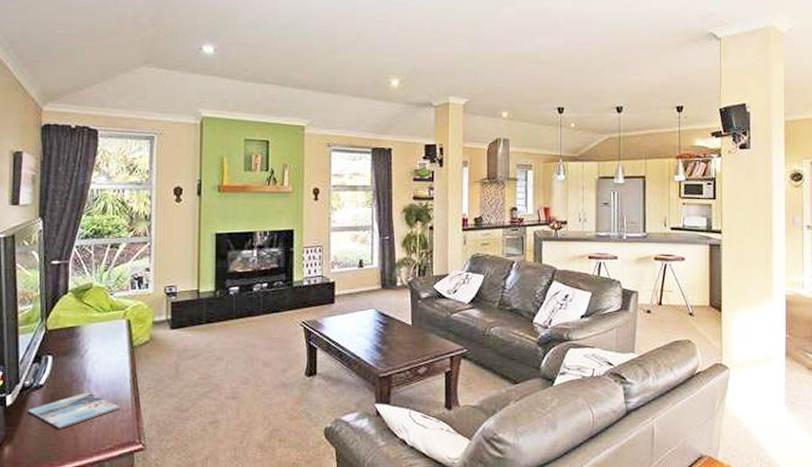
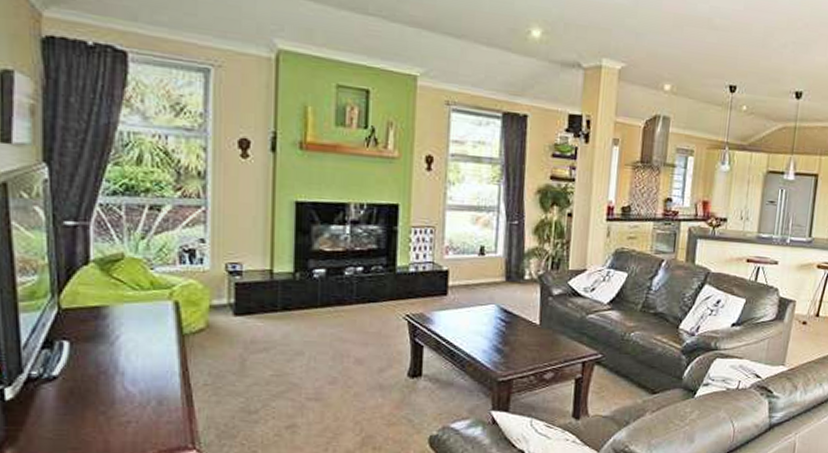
magazine: present [27,392,120,430] -> none [35,387,167,431]

